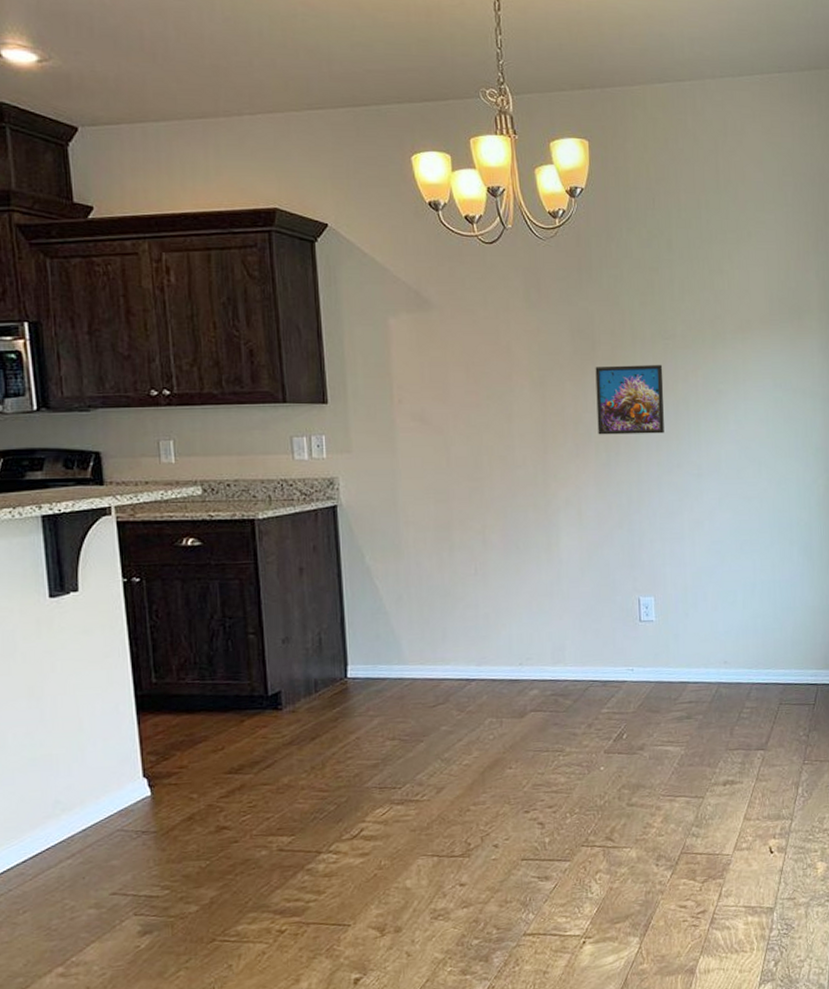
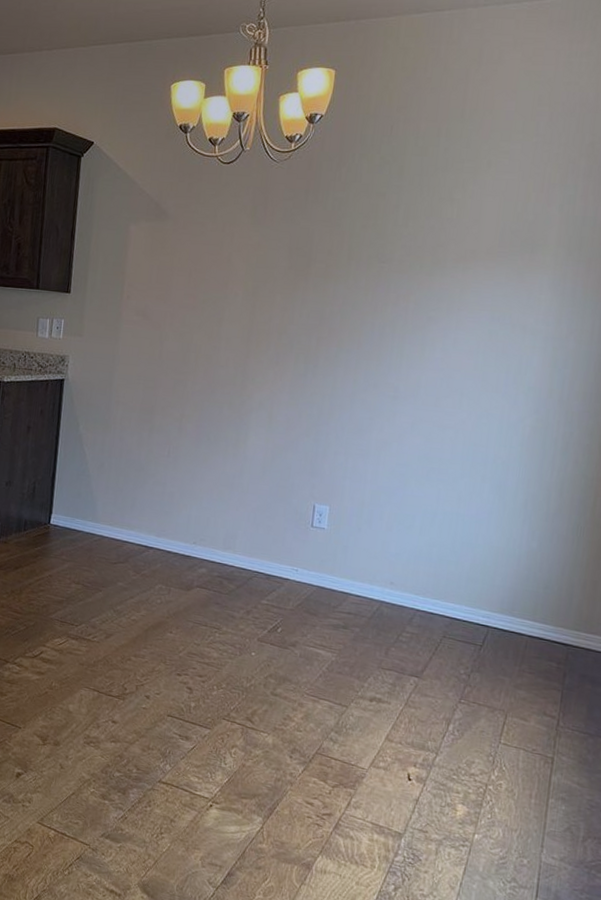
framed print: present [595,365,664,435] -> none [299,283,375,353]

